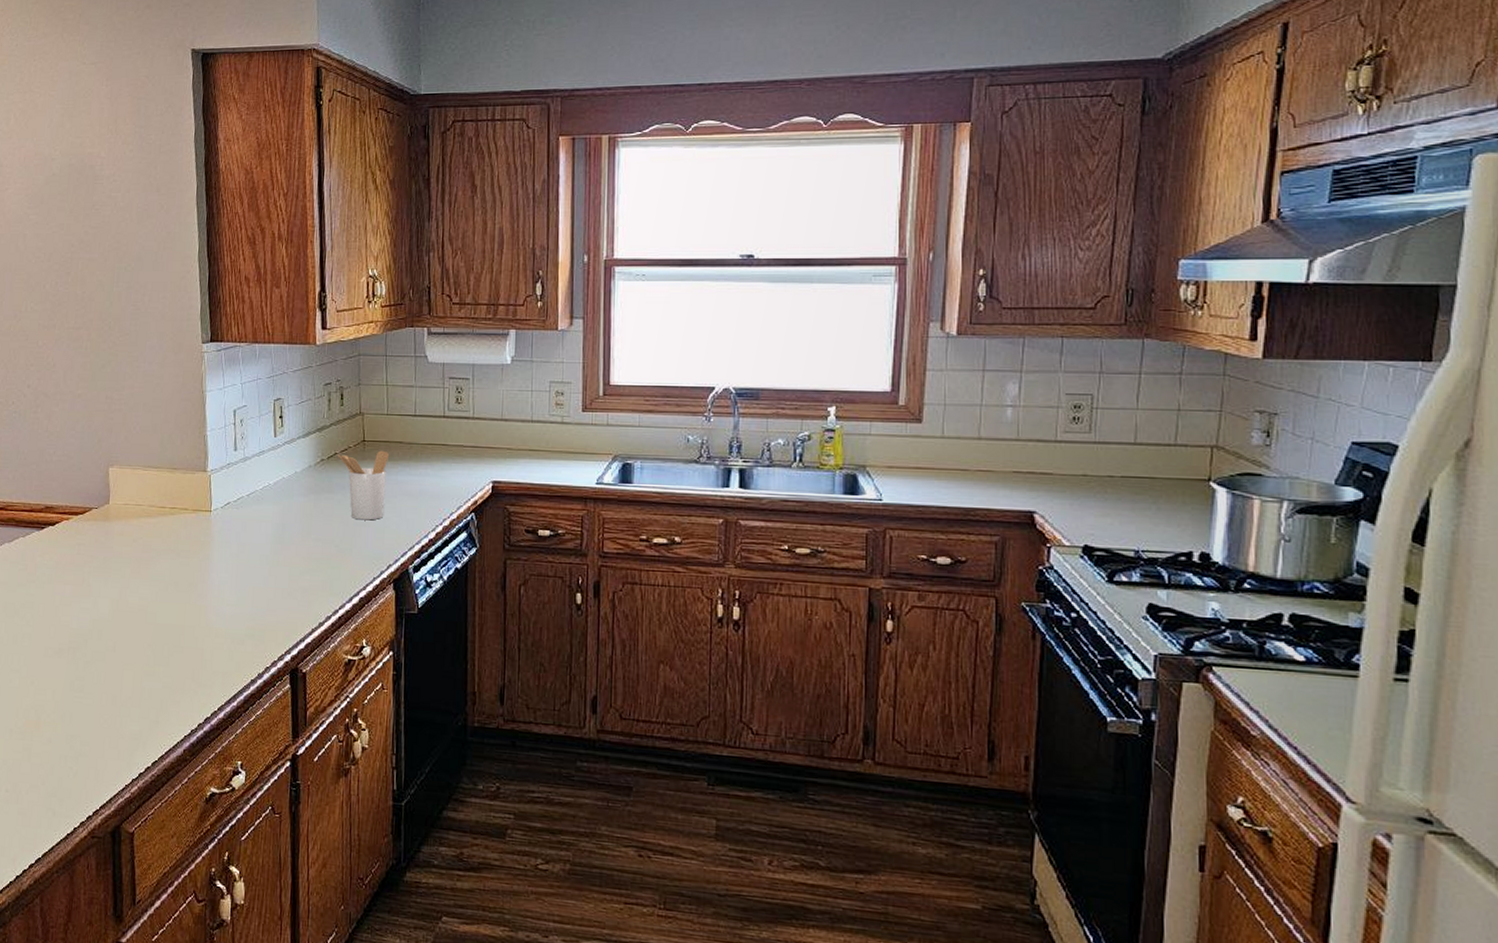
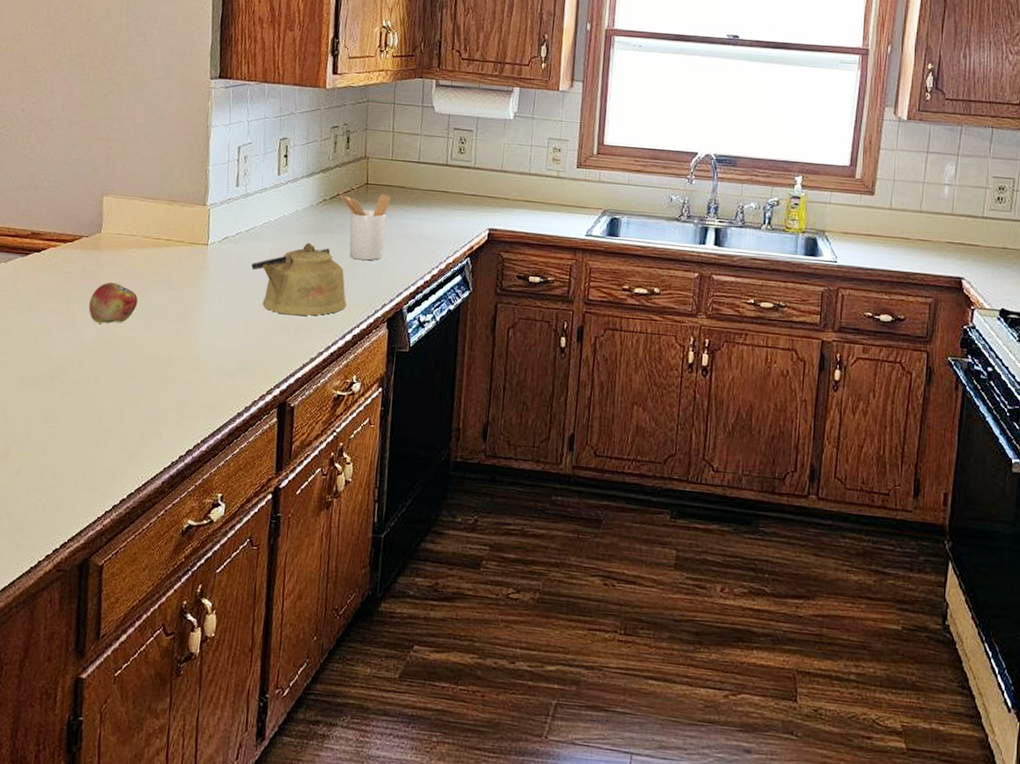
fruit: none [103,552,149,594] -> present [88,282,139,324]
kettle: none [255,504,352,580] -> present [251,242,347,316]

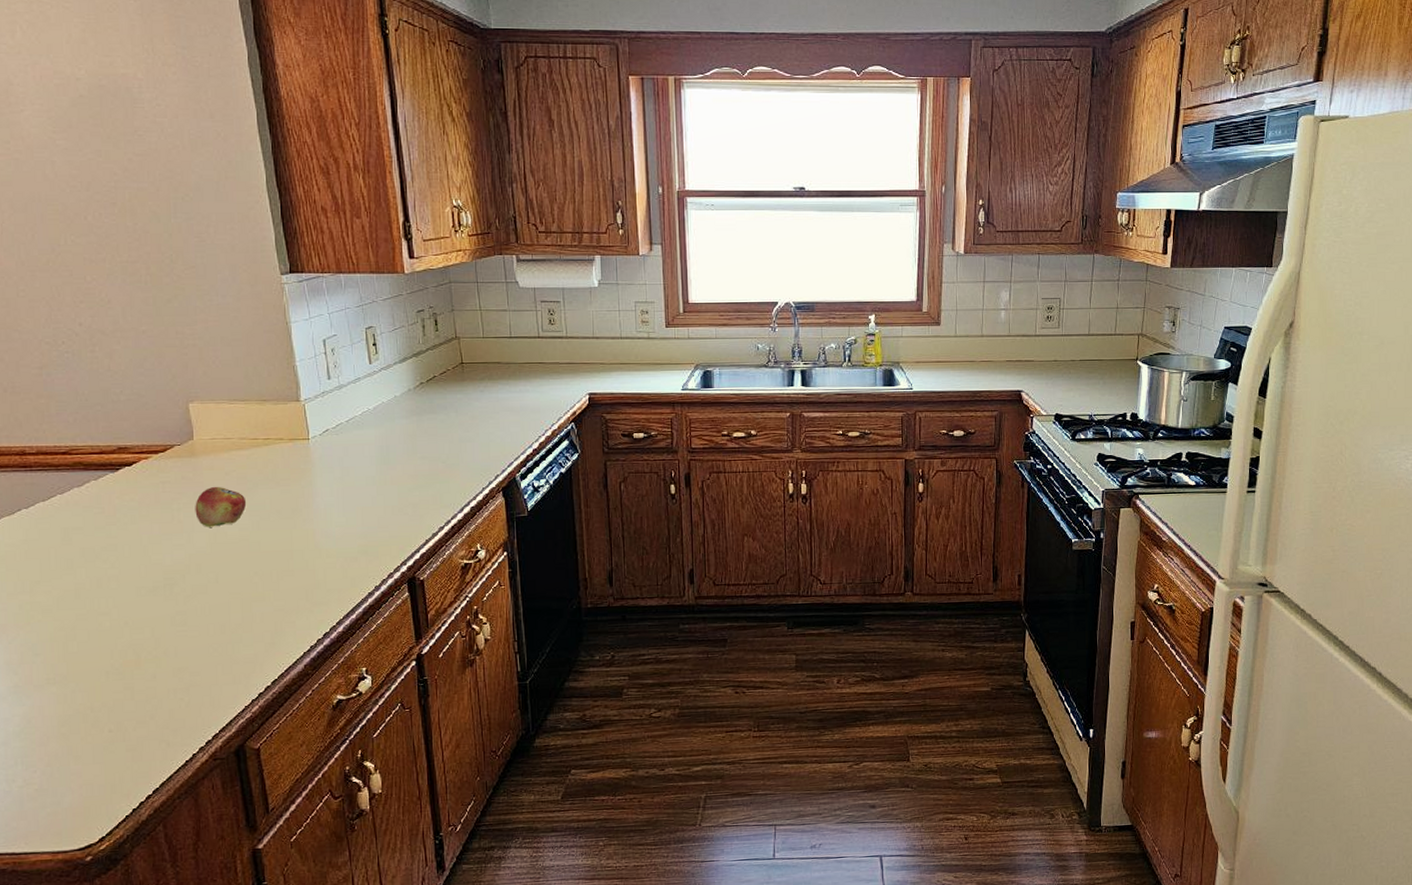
kettle: present [251,242,347,316] -> none [358,425,460,496]
utensil holder: present [340,194,391,261] -> none [437,371,488,437]

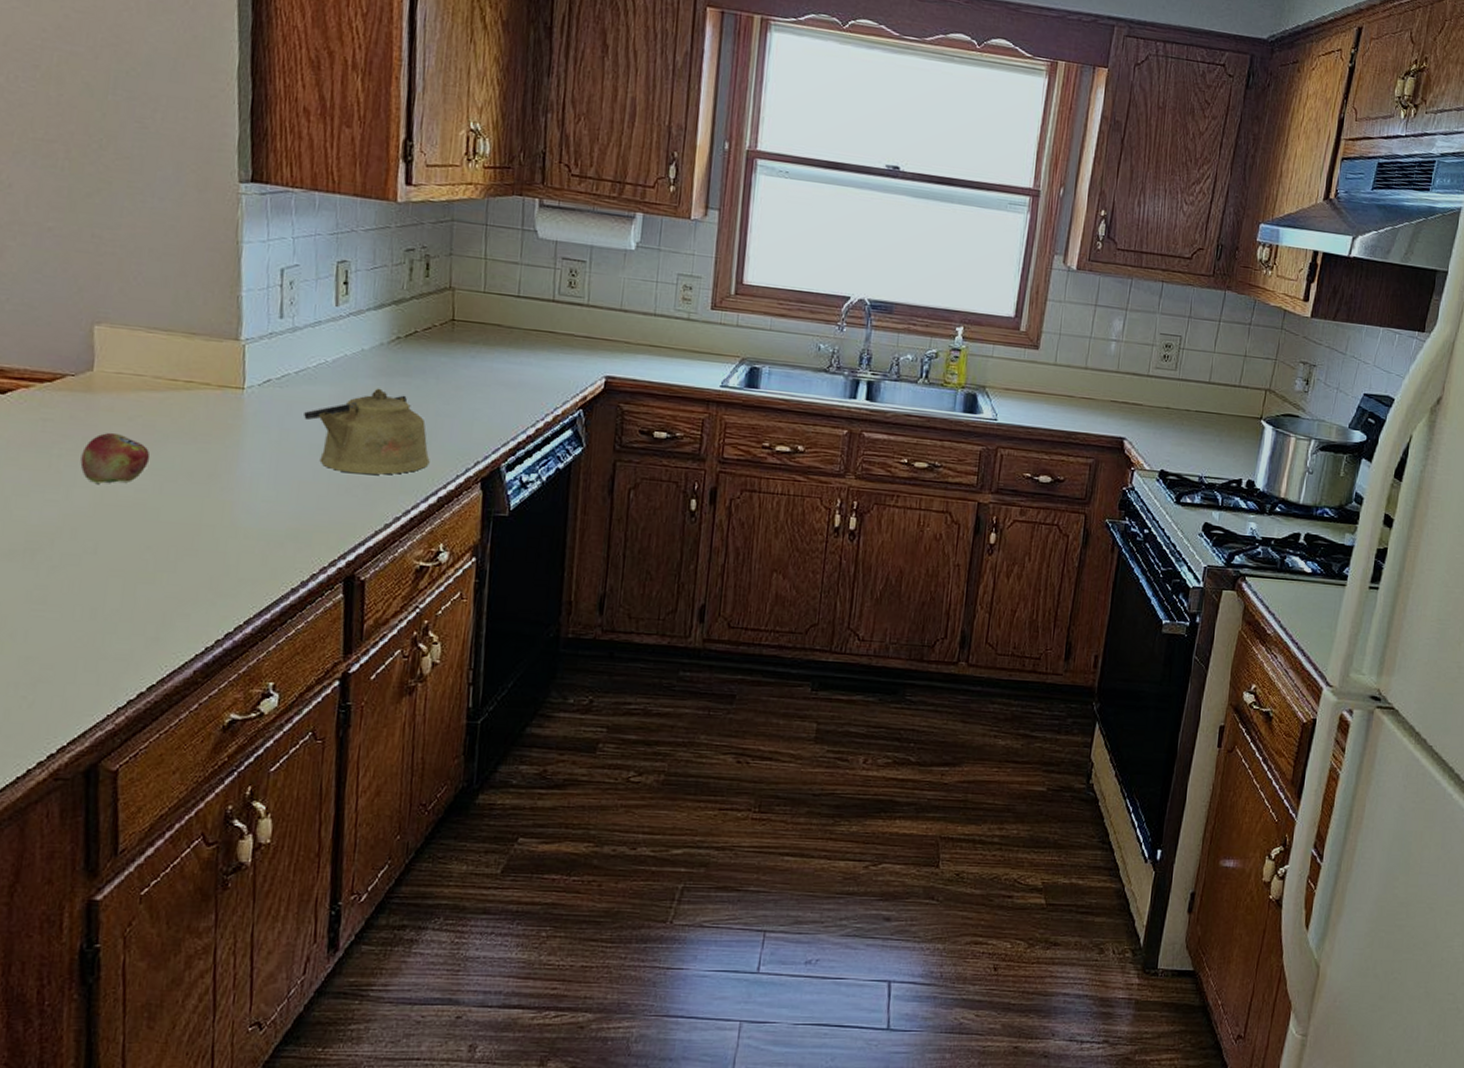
kettle: none [358,425,460,496] -> present [304,388,430,475]

